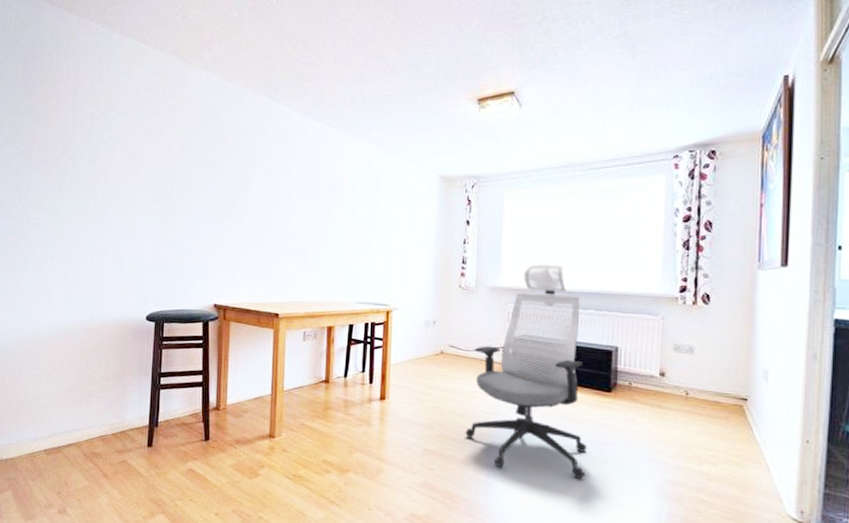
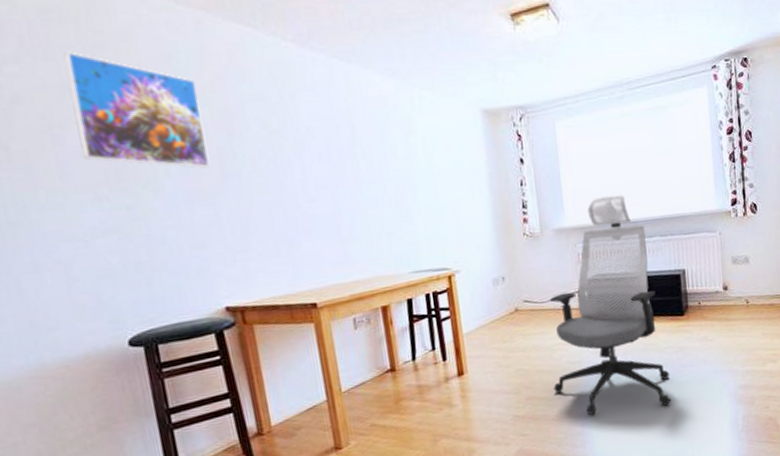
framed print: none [148,110,228,199] -> present [63,51,209,168]

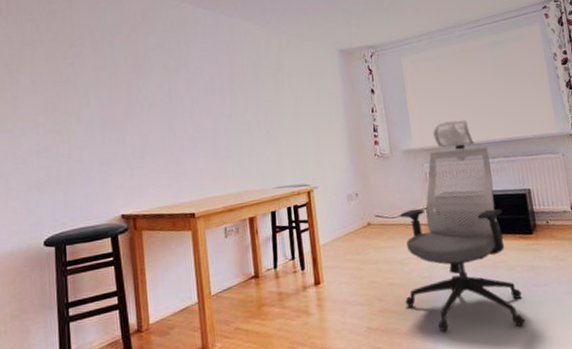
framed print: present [63,51,209,168] -> none [27,17,121,101]

